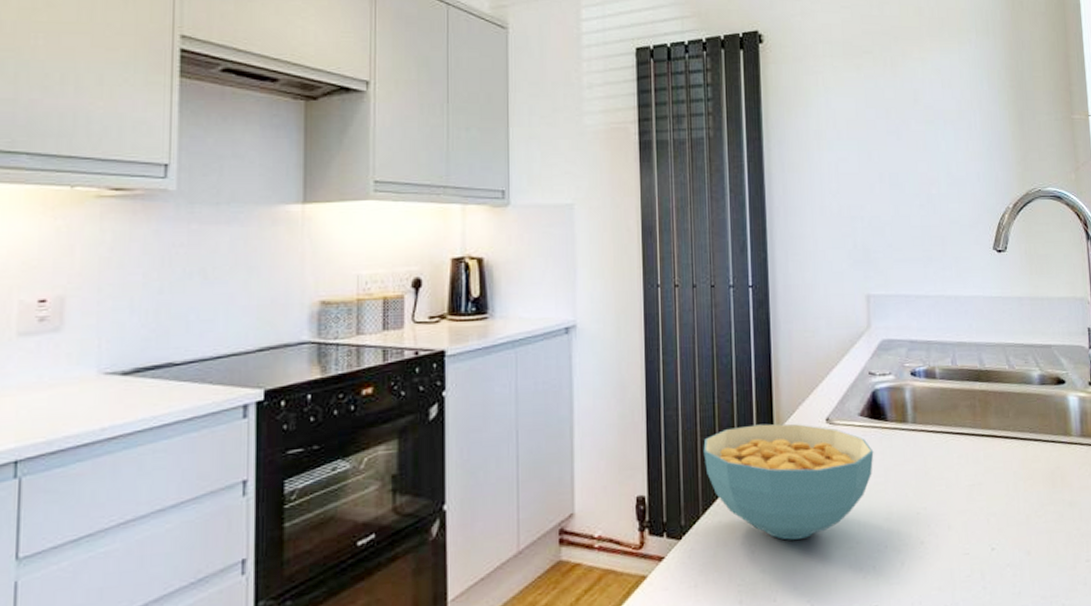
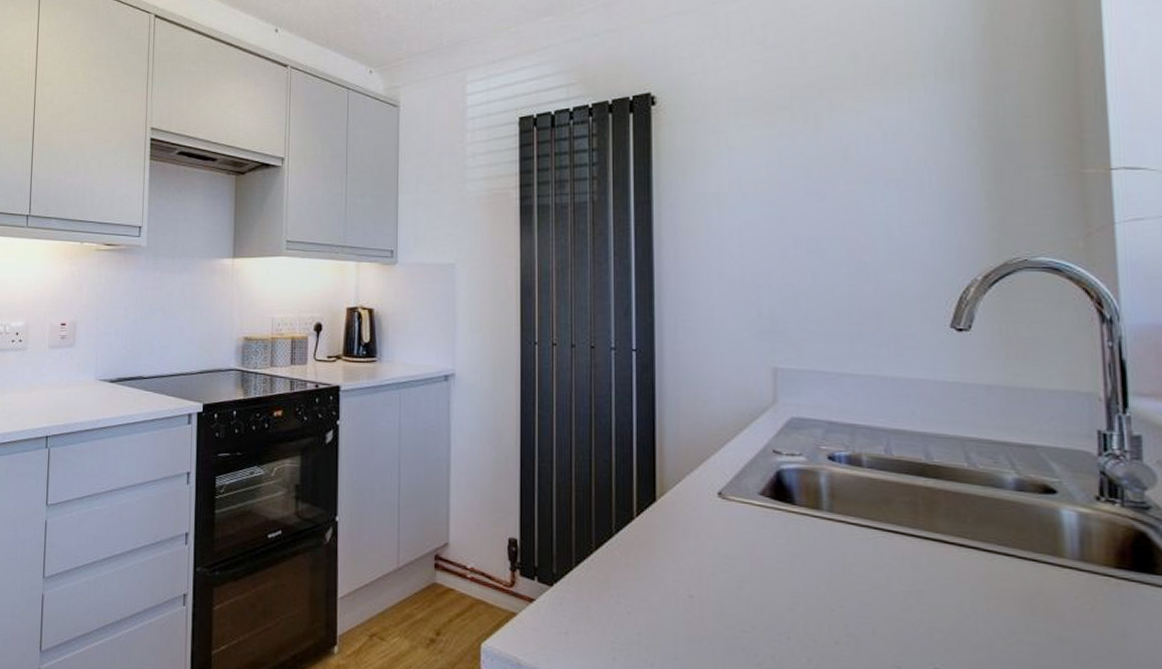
cereal bowl: present [703,423,874,540] -> none [578,487,777,611]

